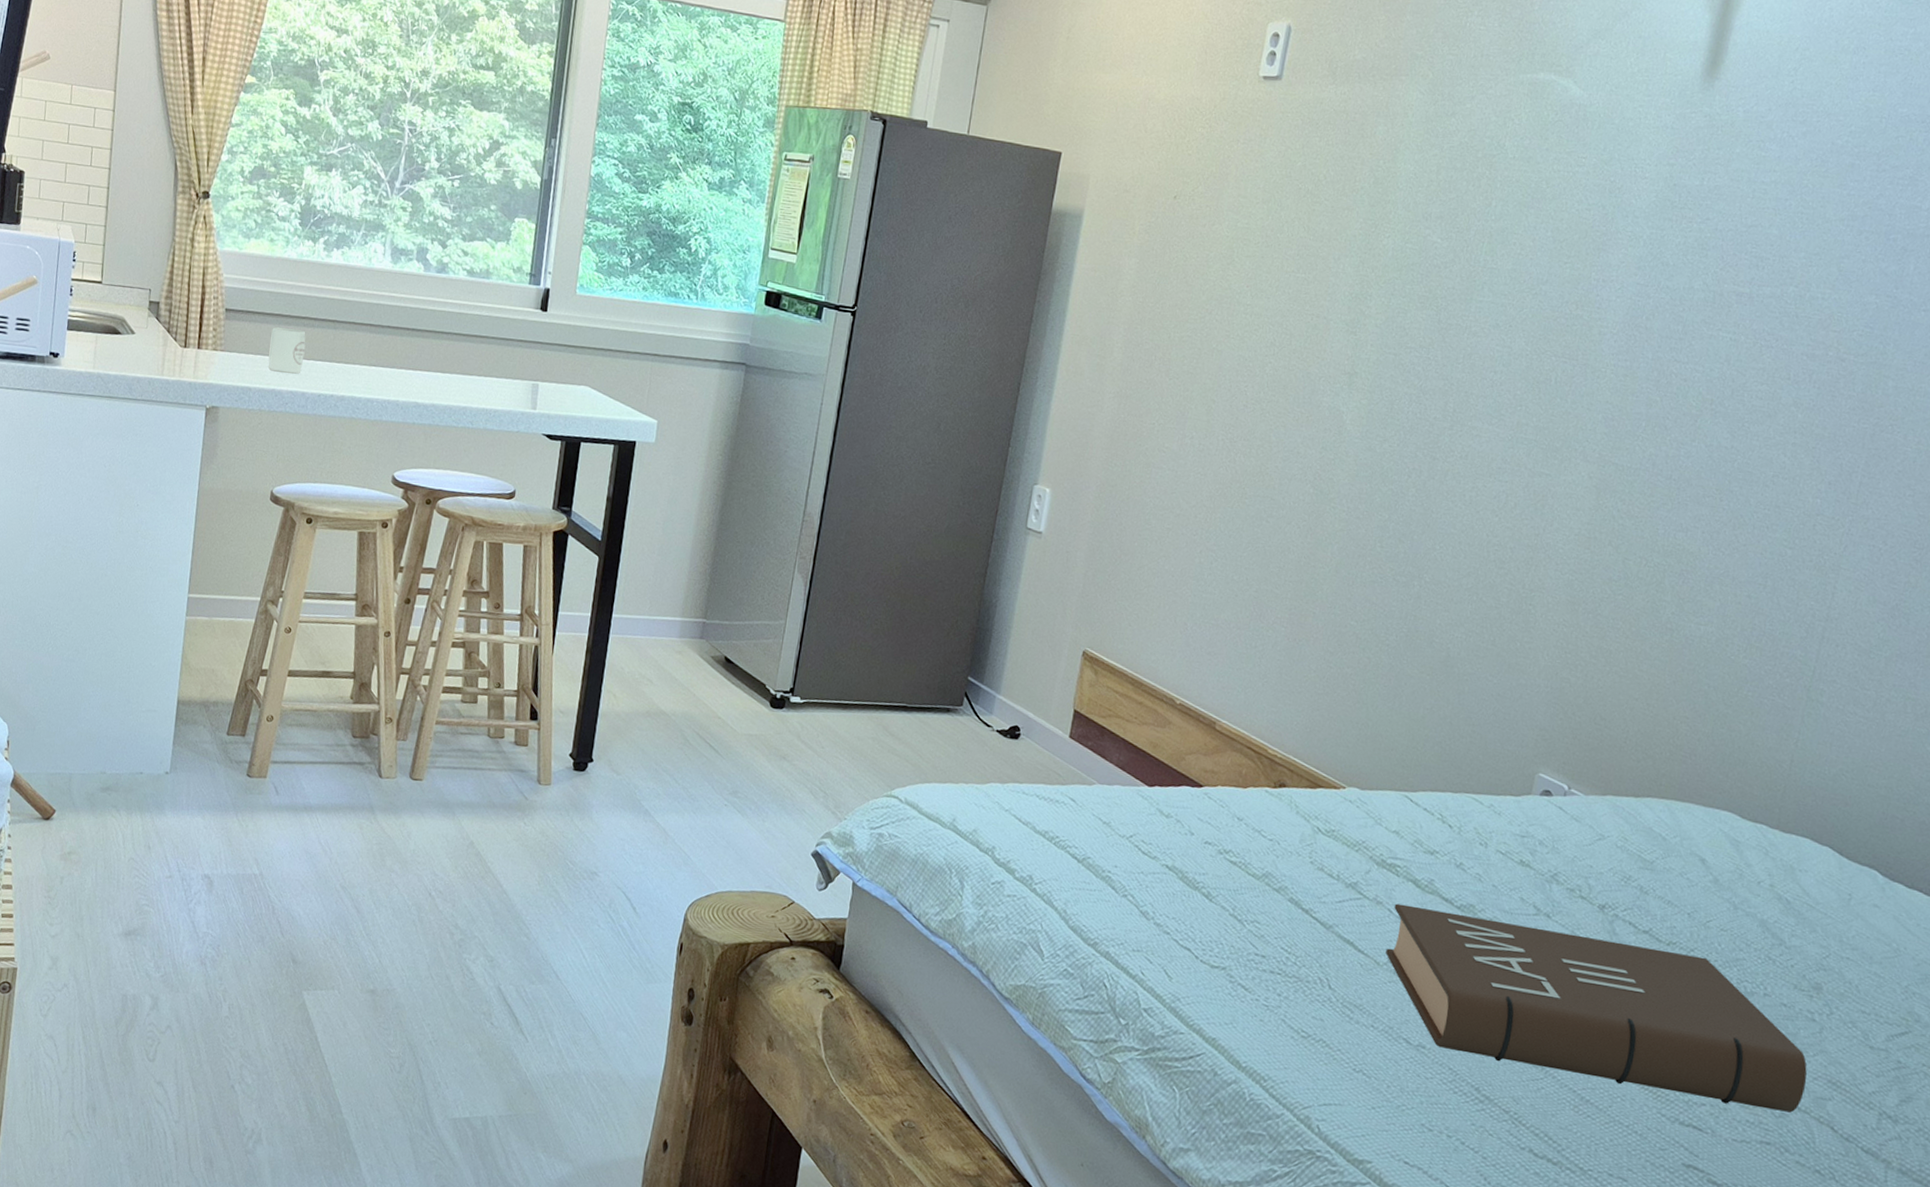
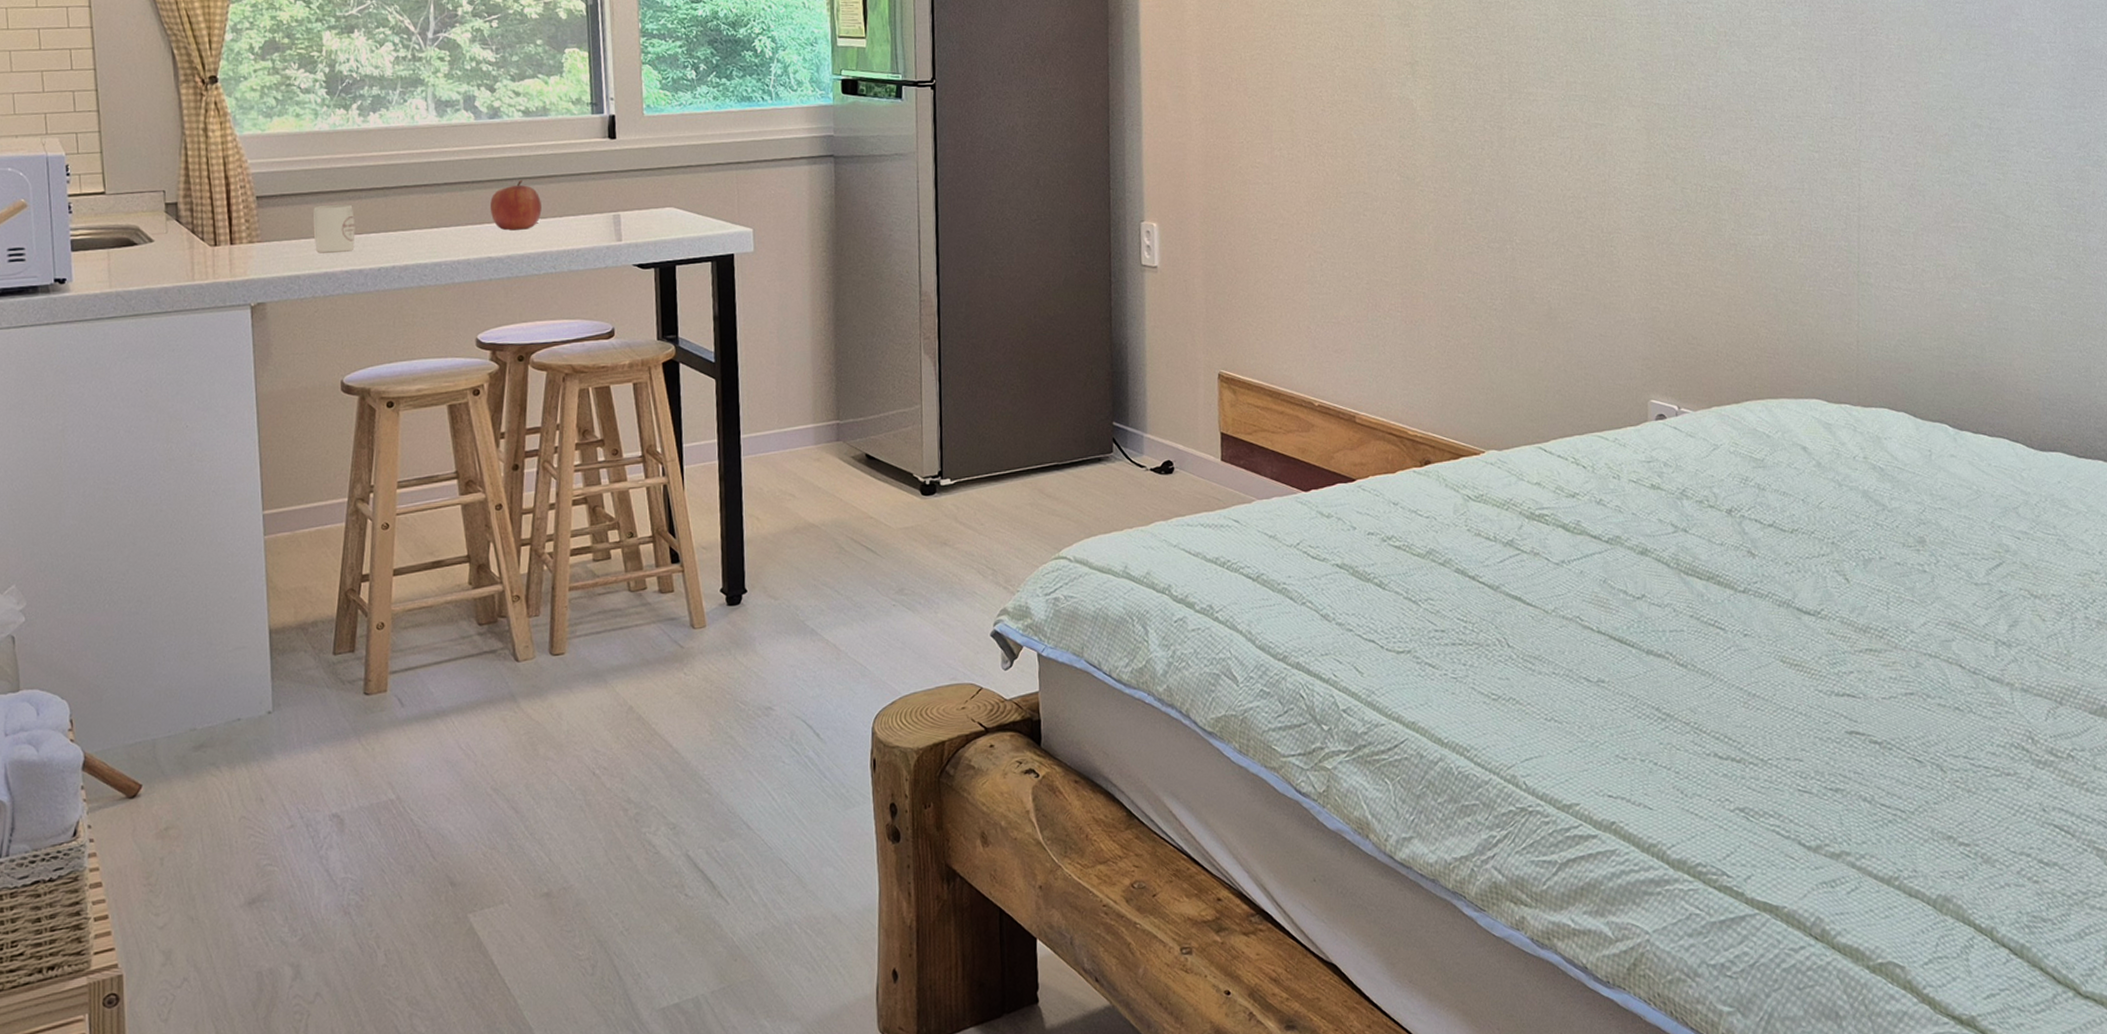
fruit: none [424,335,471,383] -> present [489,180,542,231]
book: present [1385,903,1807,1113] -> none [1550,536,1931,678]

